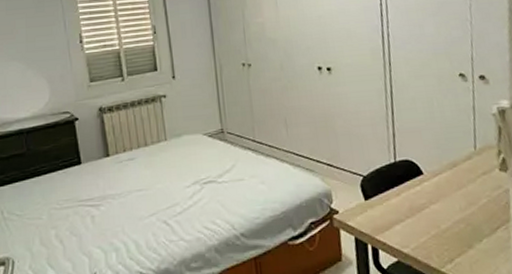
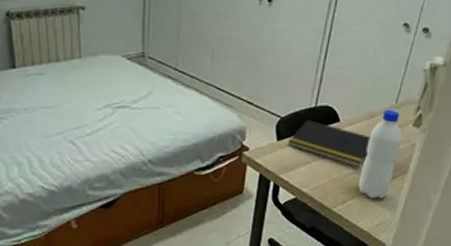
notepad: none [375,175,461,220] -> present [287,120,370,167]
water bottle: none [457,156,496,254] -> present [358,109,402,199]

